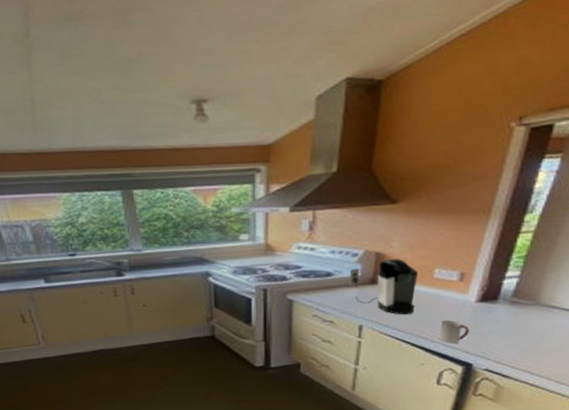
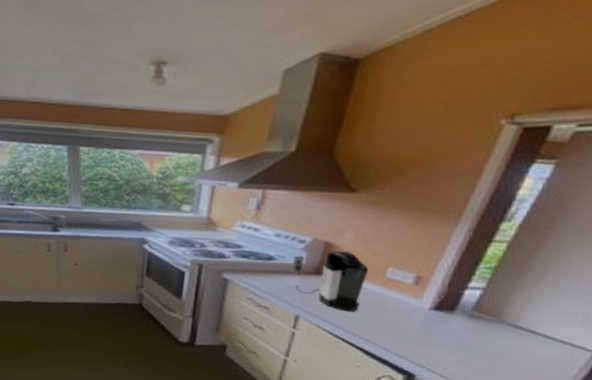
cup: present [439,320,470,343] -> none [381,323,418,350]

